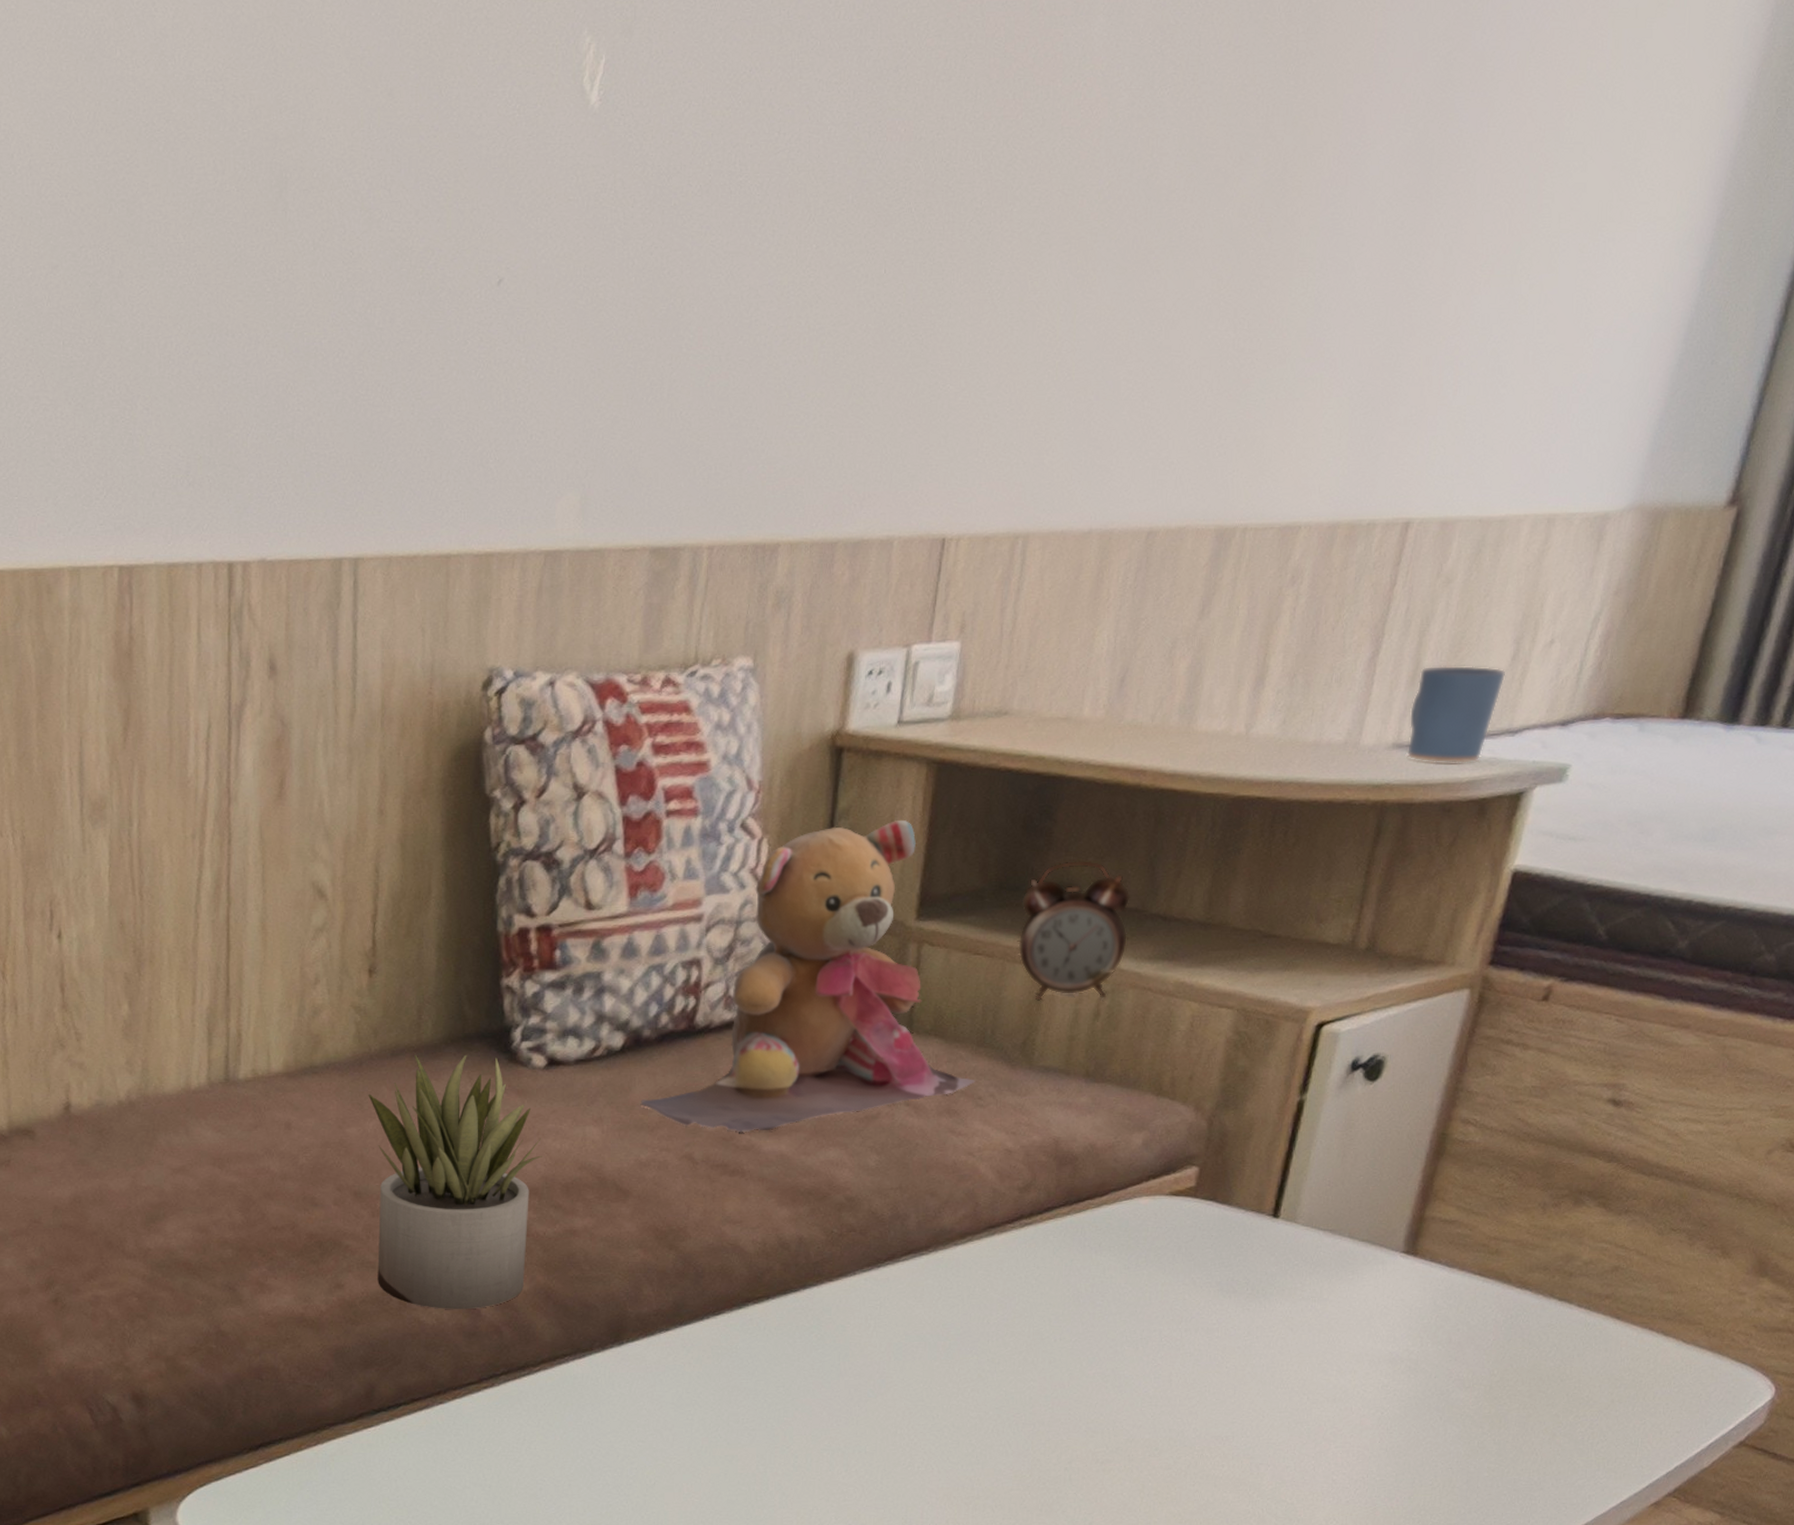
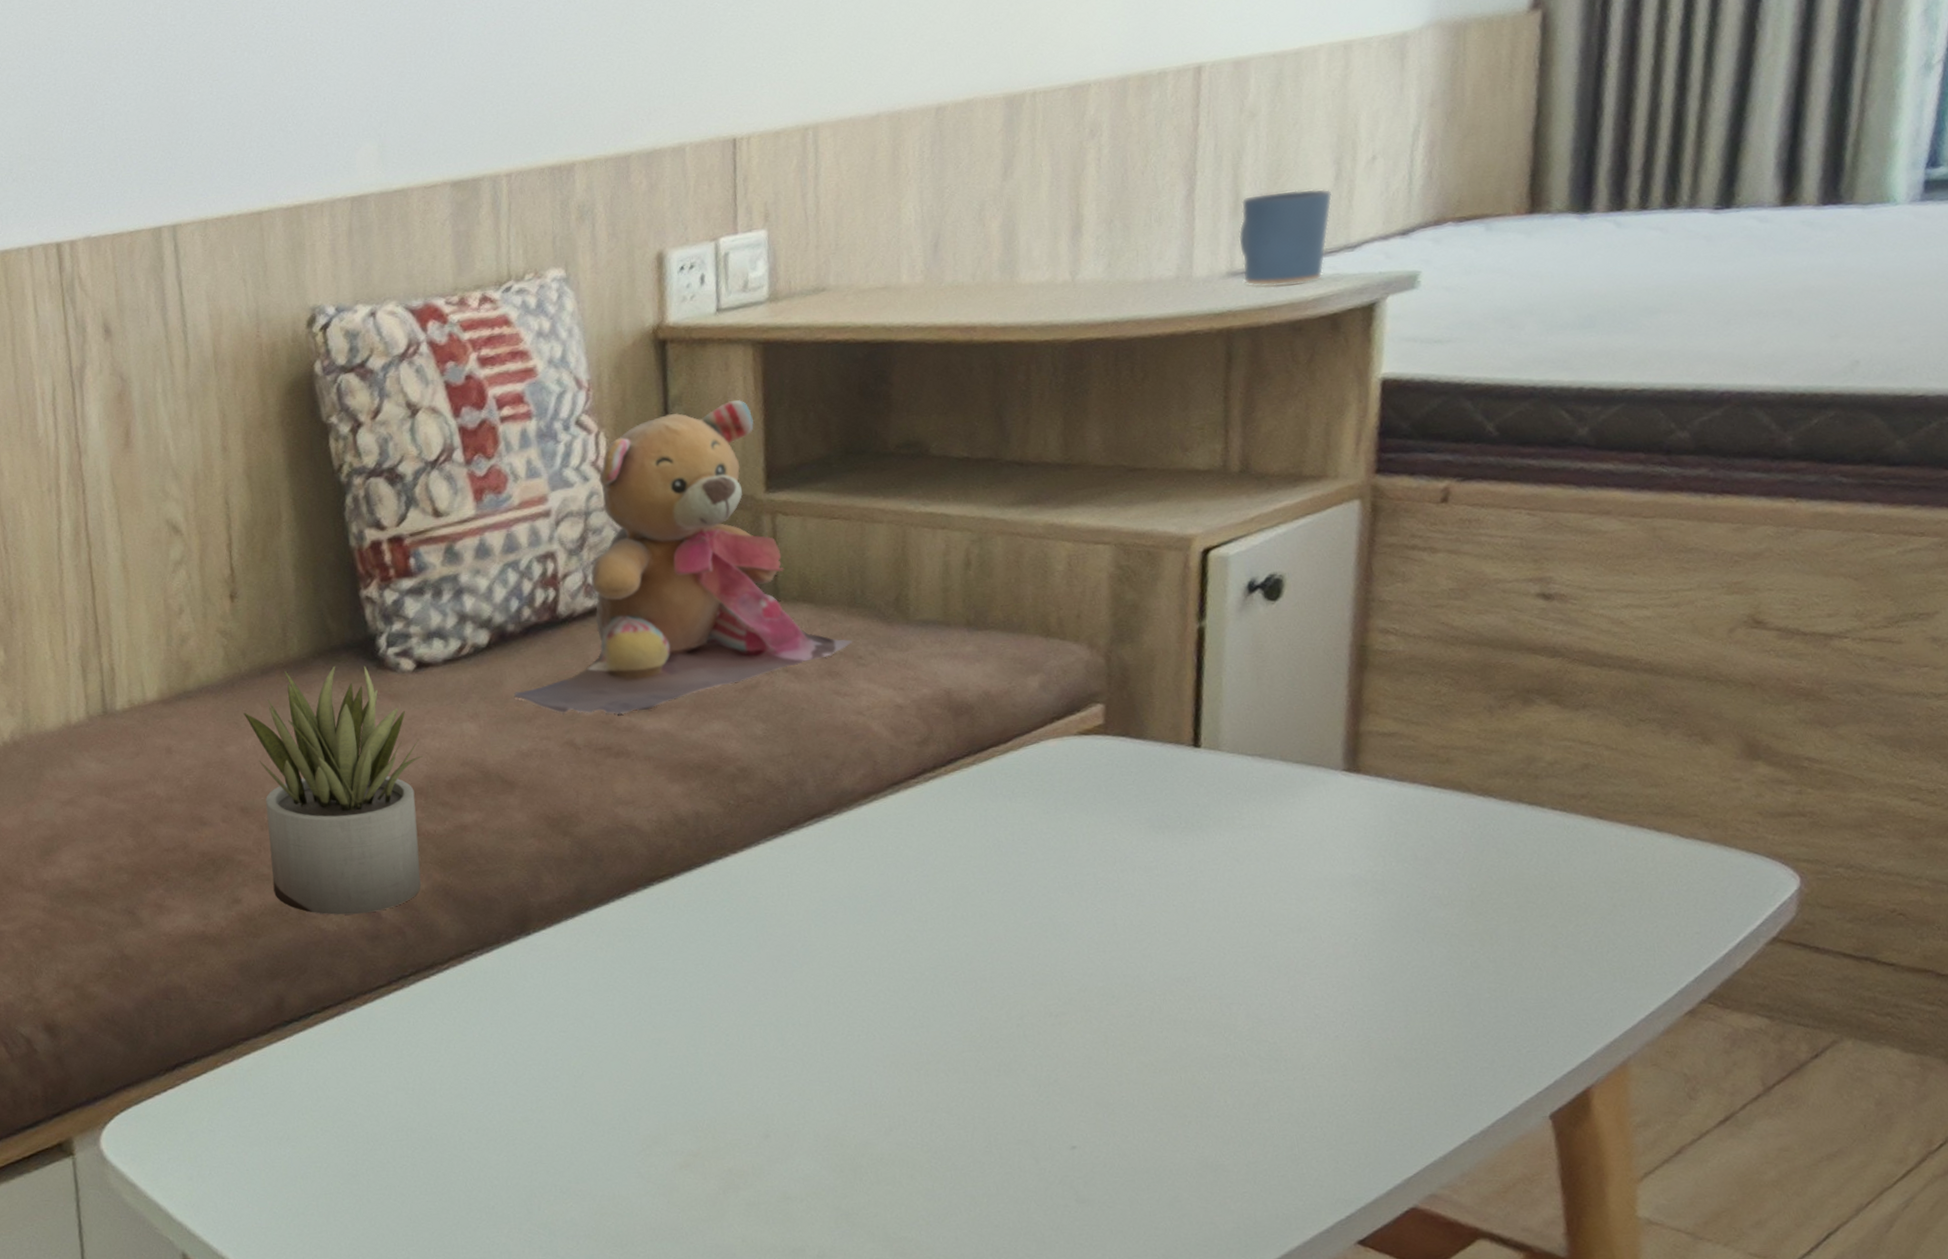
alarm clock: present [1018,859,1131,1001] -> none [869,417,987,557]

